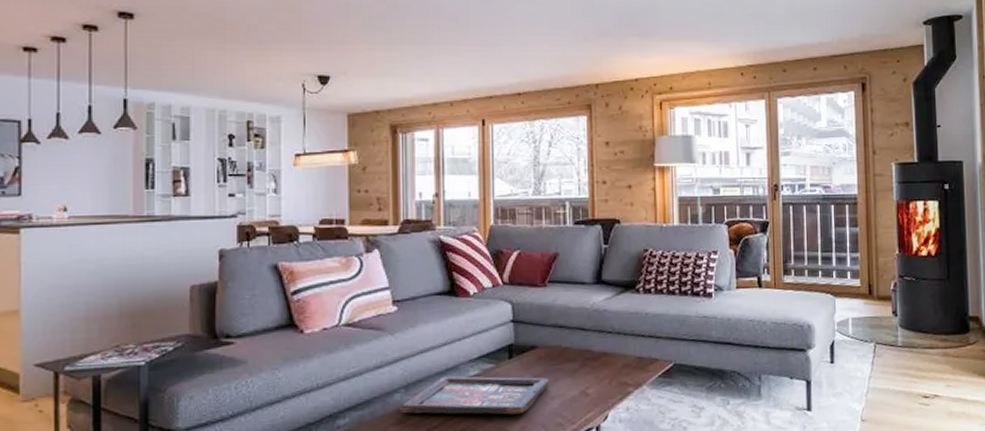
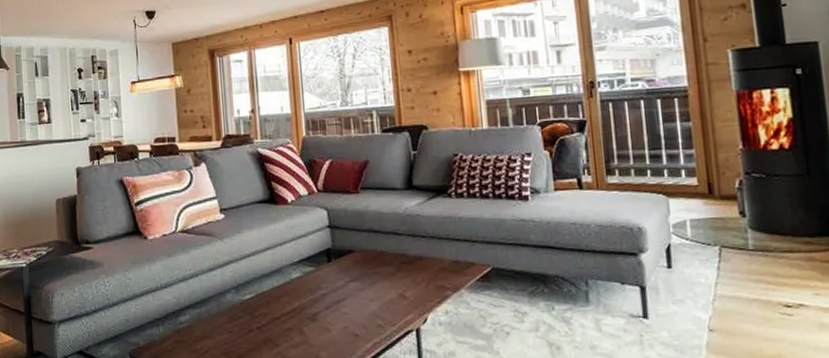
decorative tray: present [399,376,550,415] -> none [231,278,368,315]

